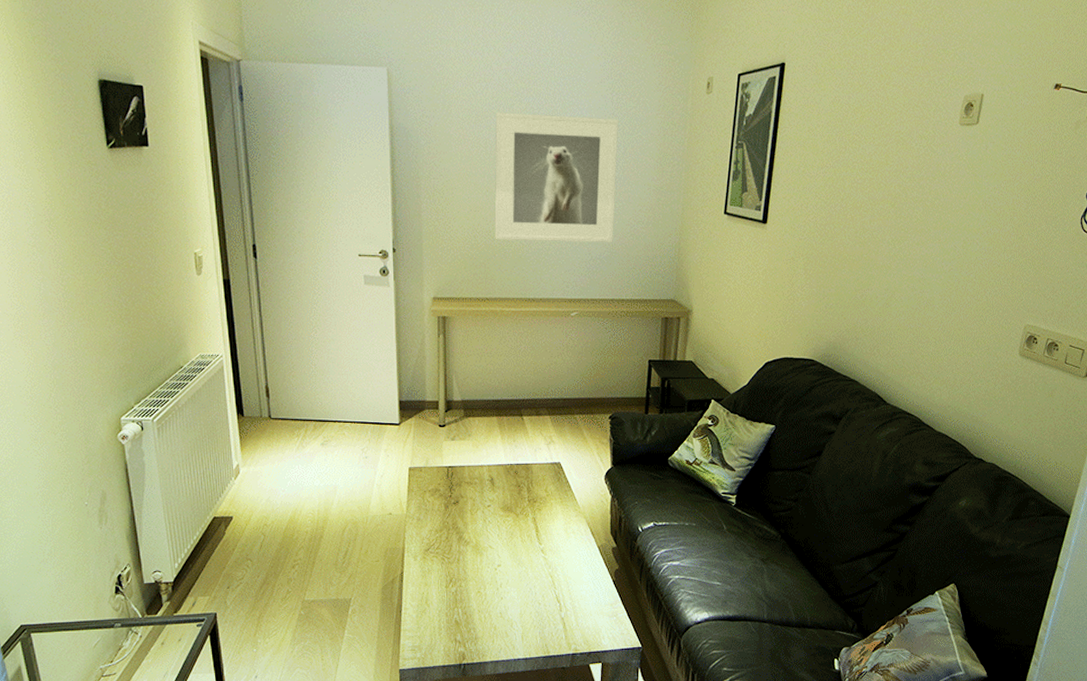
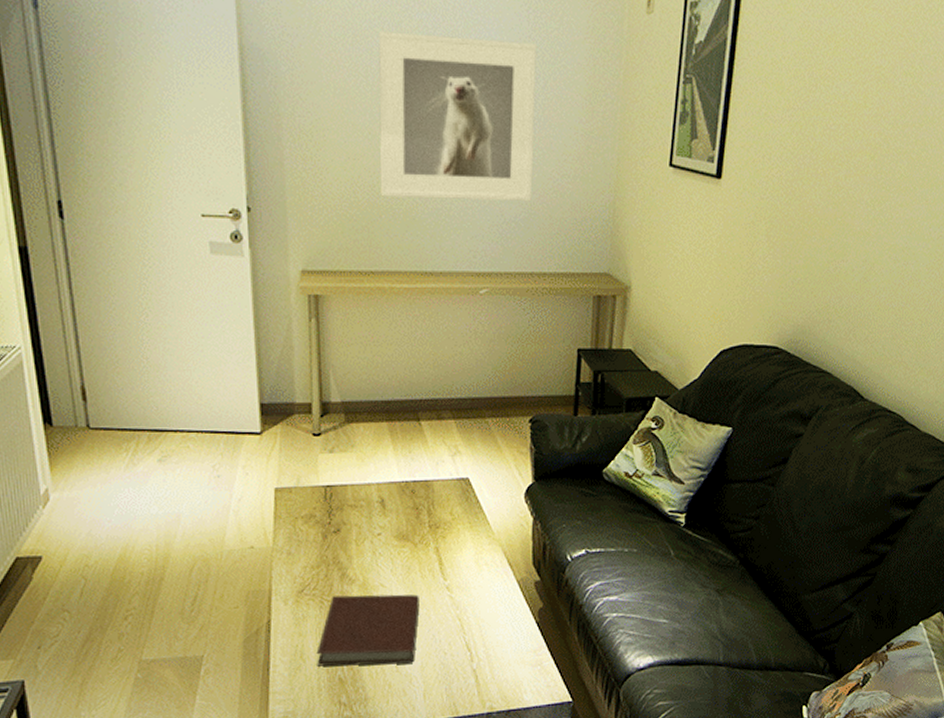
notebook: none [438,554,520,611] -> present [316,594,420,667]

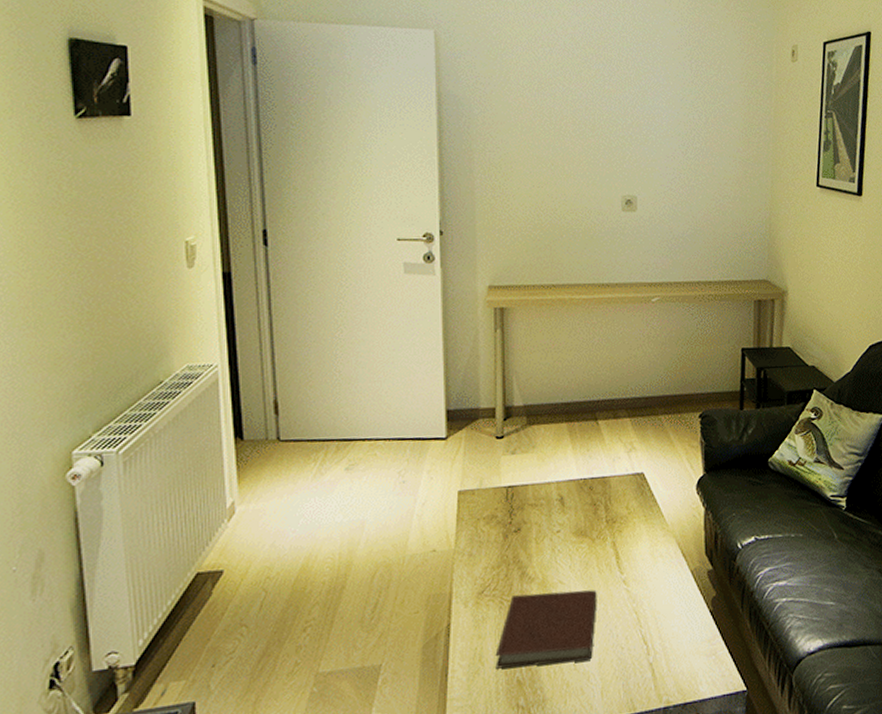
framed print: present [378,31,537,202] -> none [561,79,699,220]

